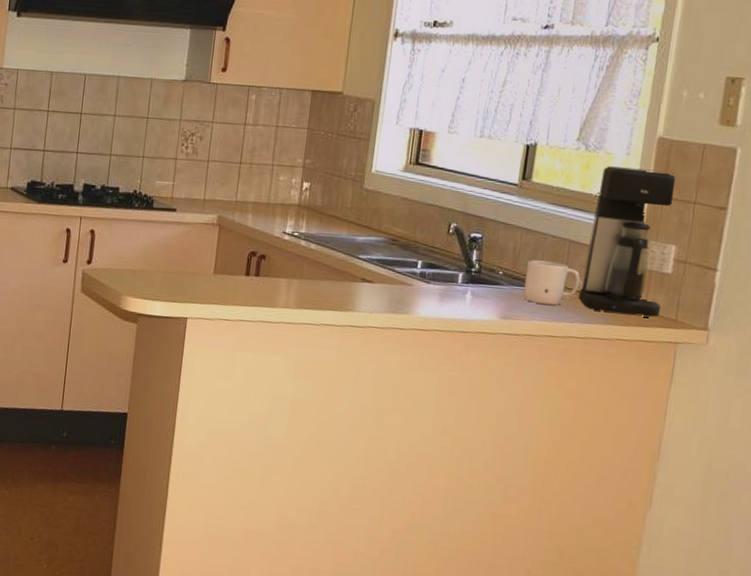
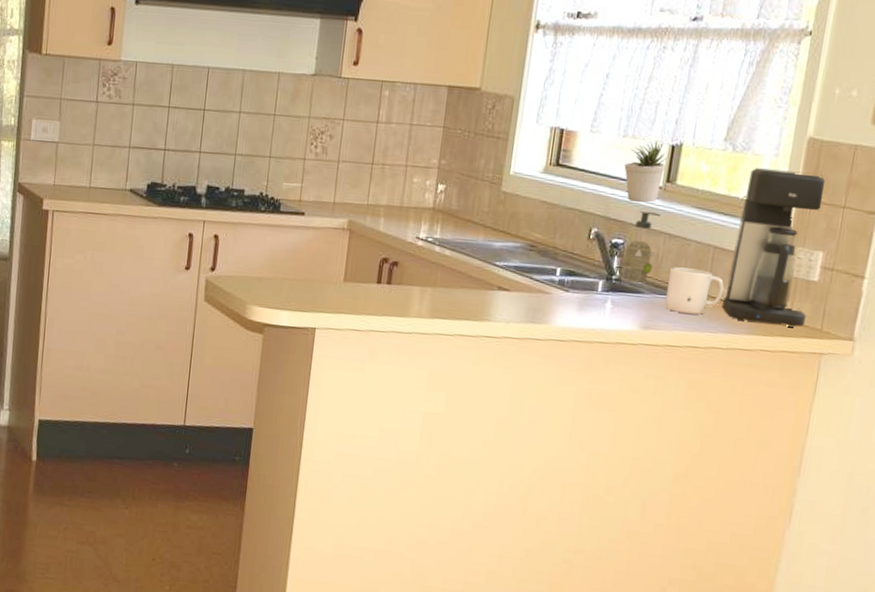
soap dispenser: none [477,206,517,276] -> present [618,210,661,284]
potted plant: none [481,140,522,200] -> present [624,140,666,203]

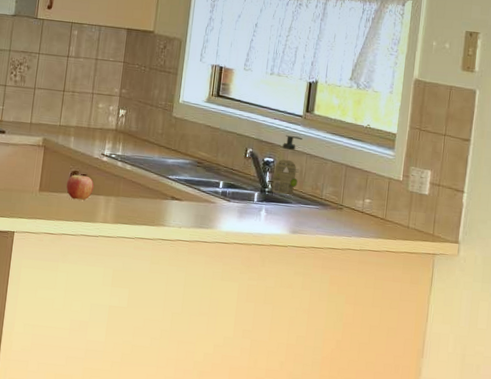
fruit: none [374,259,407,292] -> present [66,172,94,200]
potted plant: present [624,140,666,203] -> none [272,77,306,129]
mug: present [664,267,725,315] -> none [308,181,356,221]
coffee maker: present [721,168,828,328] -> none [354,102,431,232]

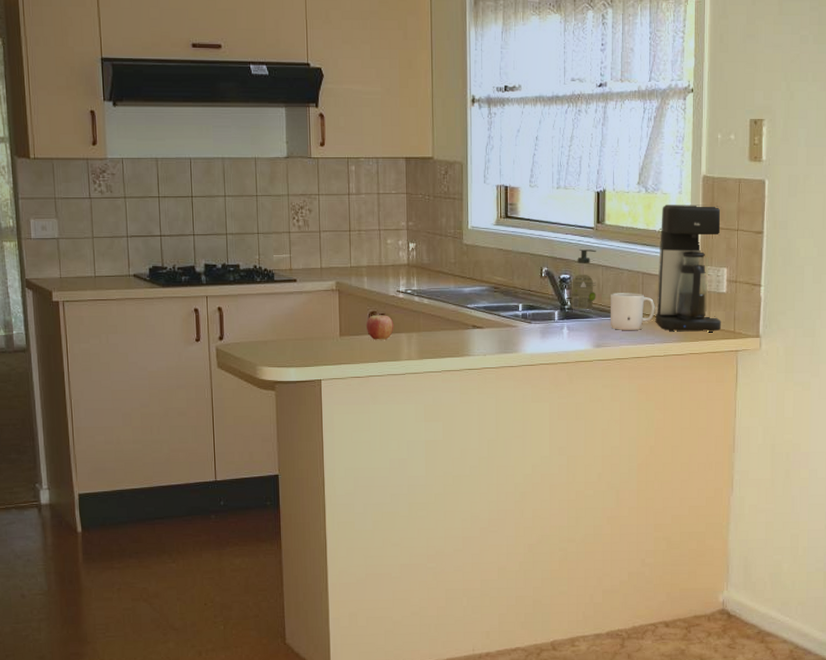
mug: none [308,181,356,221] -> present [610,293,655,330]
coffee maker: none [354,102,431,232] -> present [655,205,722,332]

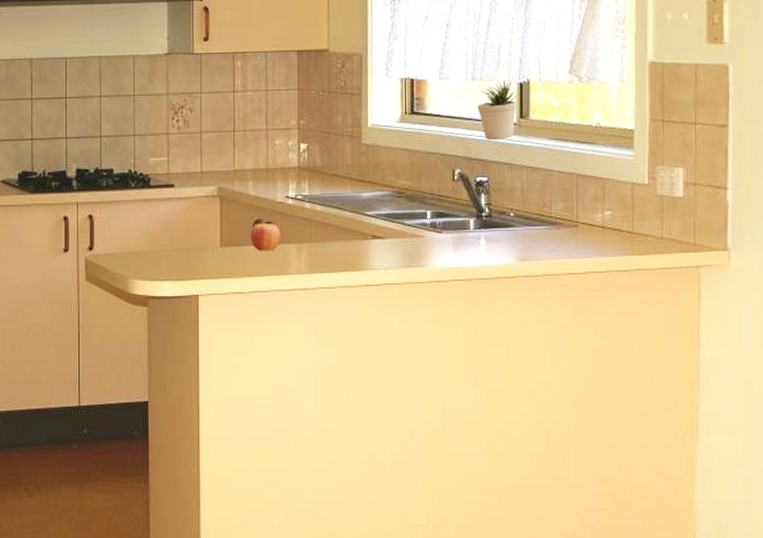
potted plant: none [561,188,595,243] -> present [477,79,517,141]
soap dispenser: present [569,248,596,310] -> none [487,147,520,218]
mug: present [610,293,655,330] -> none [536,198,593,241]
coffee maker: present [655,205,722,332] -> none [593,94,678,243]

